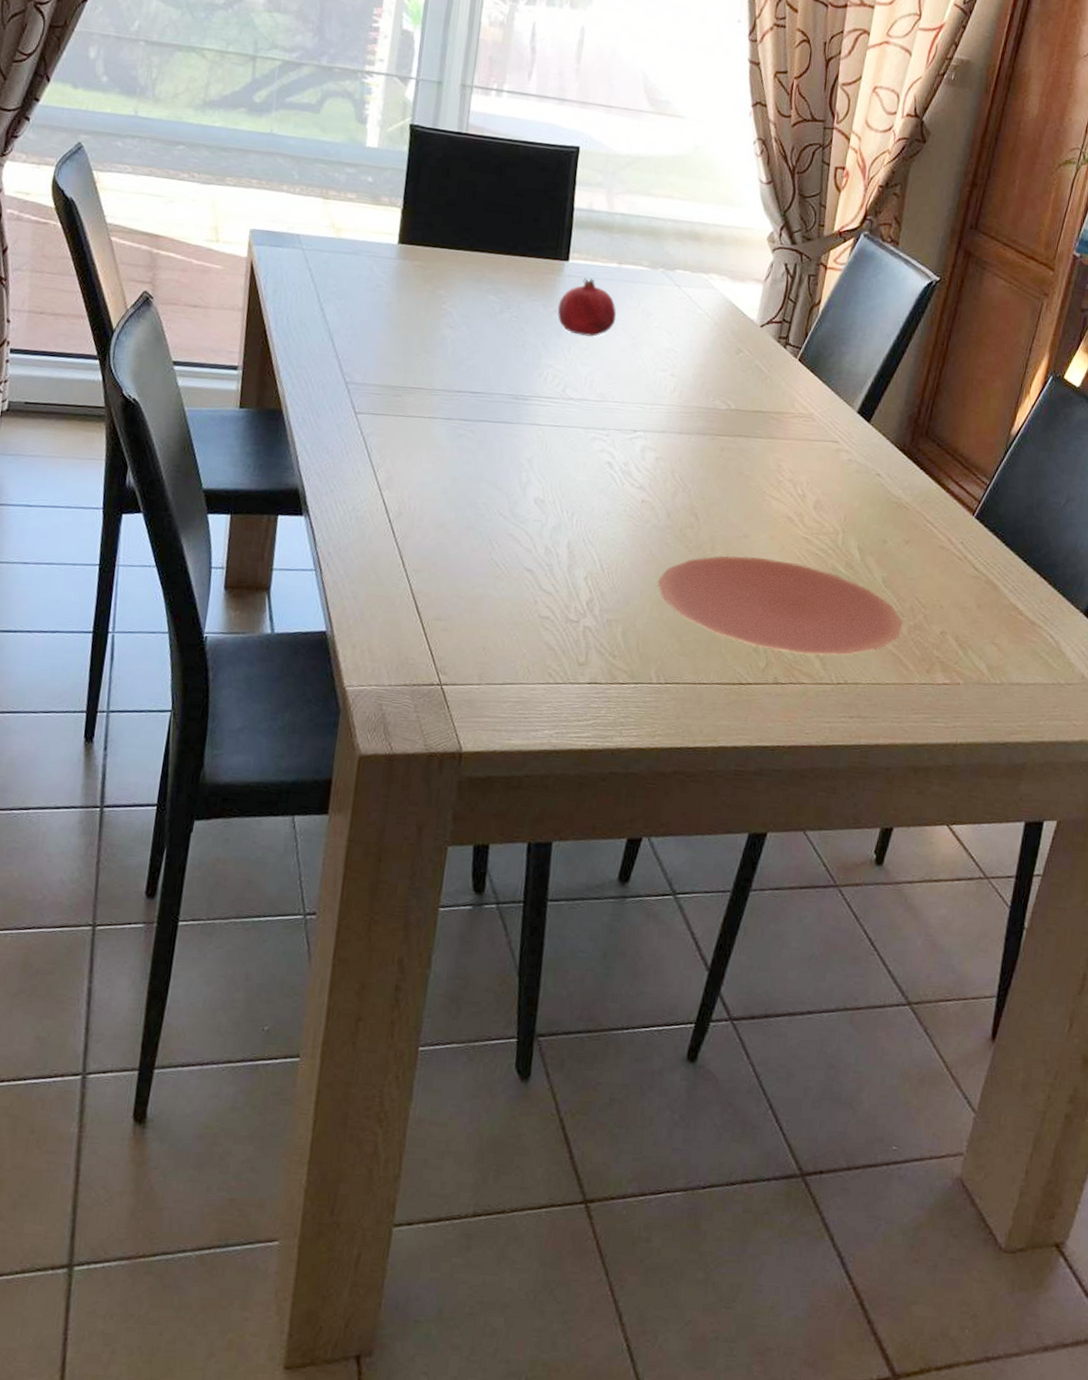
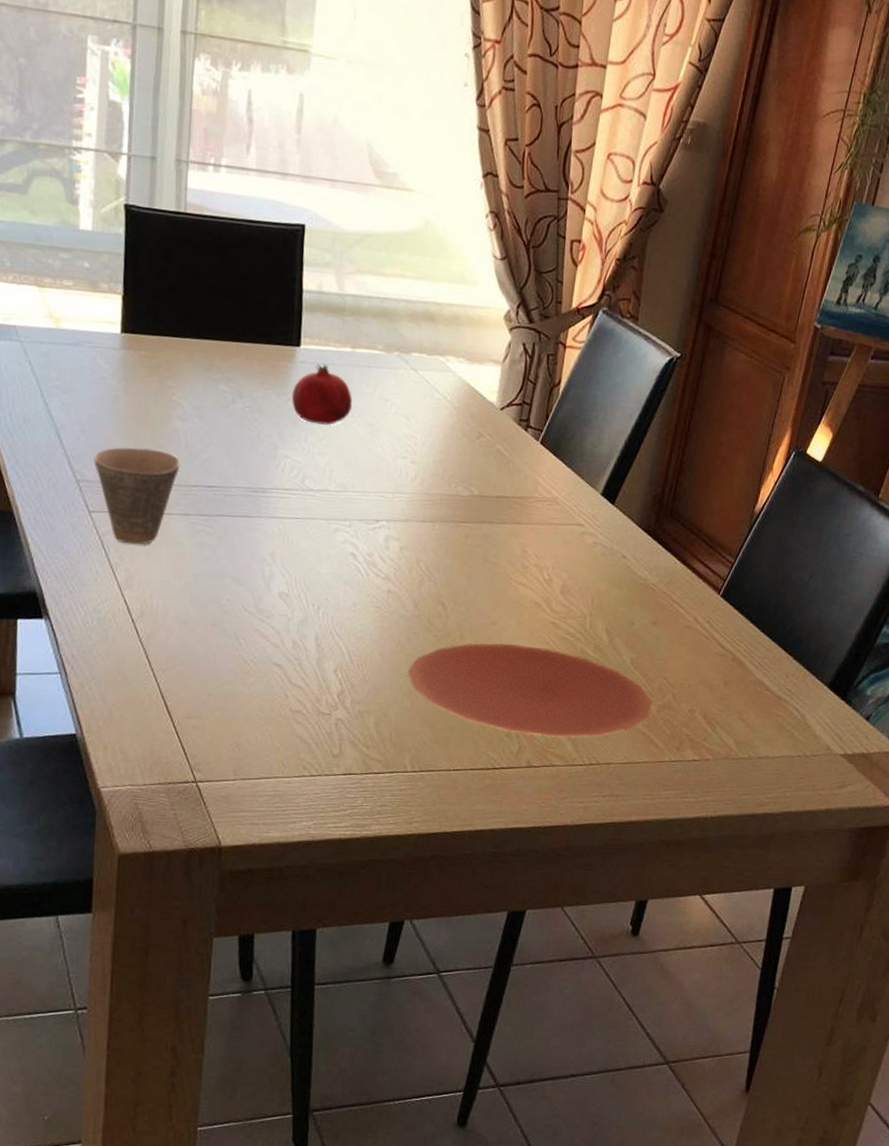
cup: none [363,352,447,447] -> present [94,447,181,545]

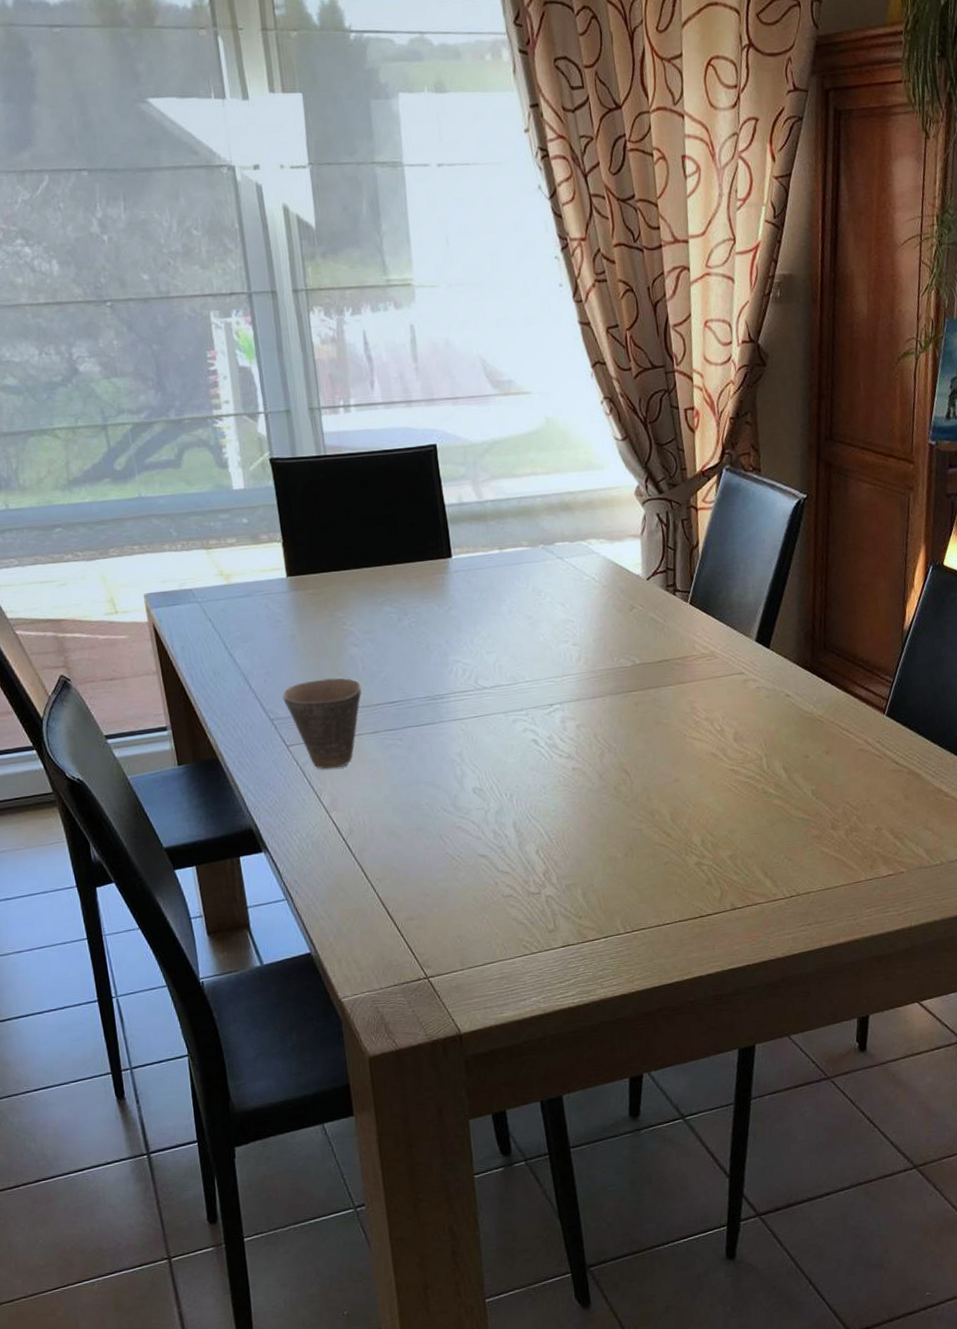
fruit: present [291,363,353,425] -> none [451,569,510,626]
plate: present [408,643,652,738] -> none [604,795,839,880]

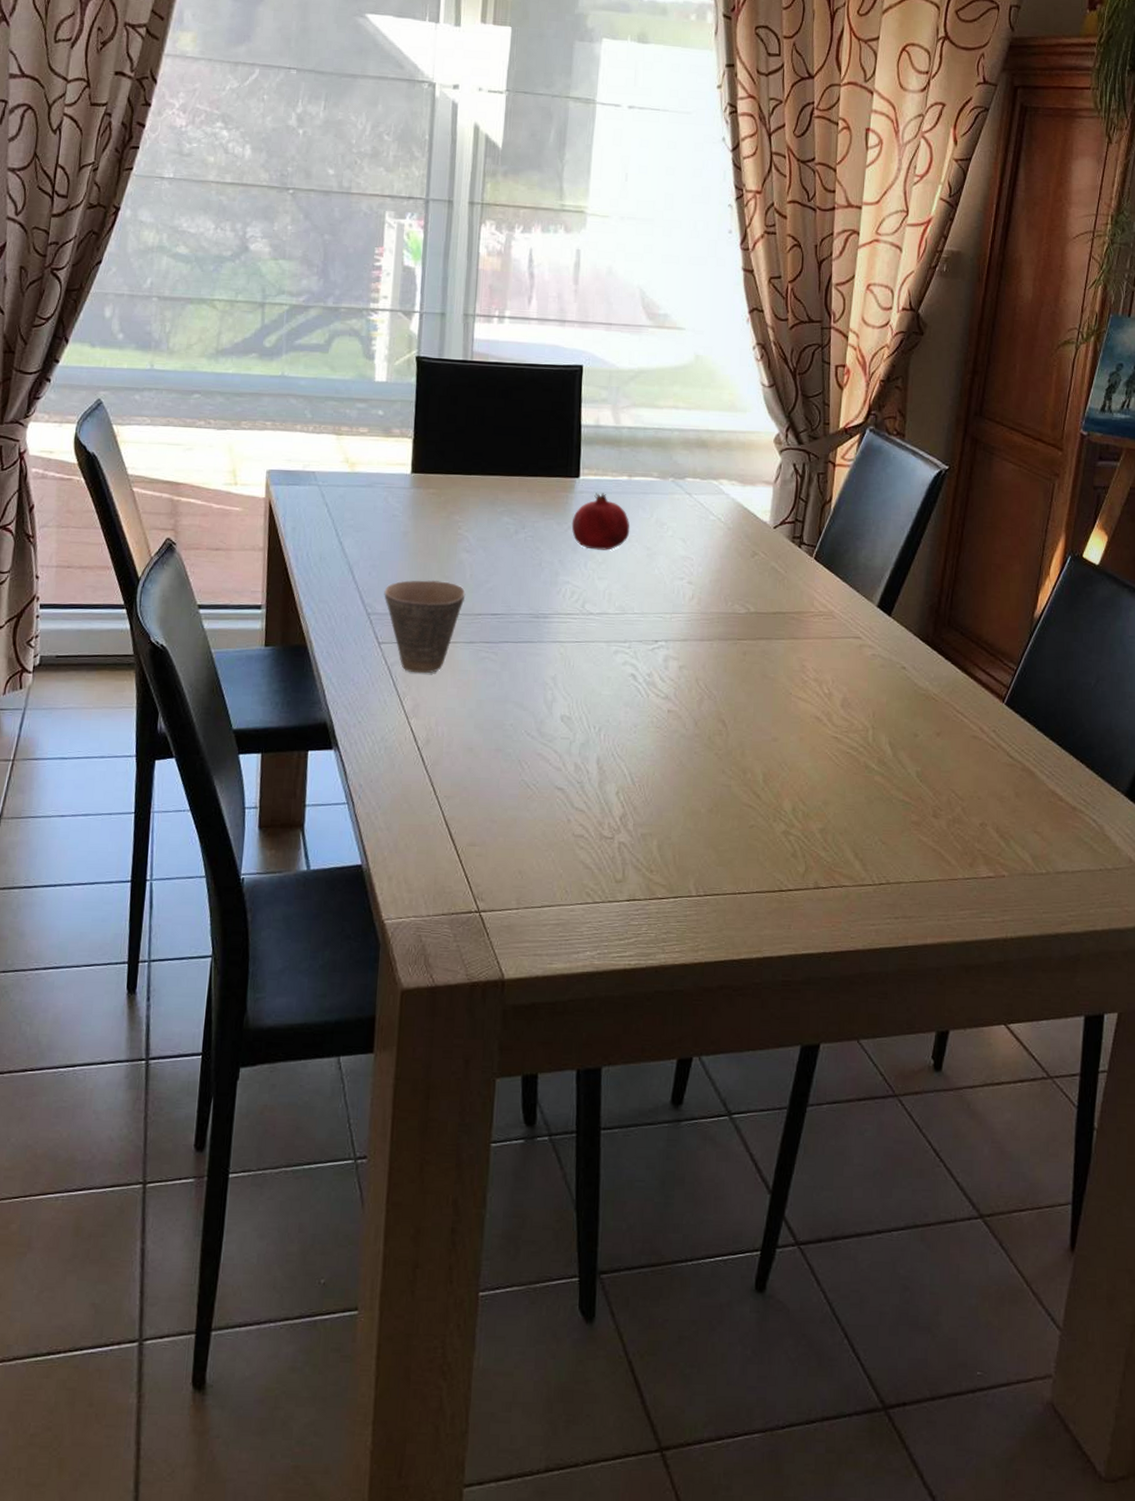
fruit: none [451,569,510,626] -> present [571,492,630,550]

